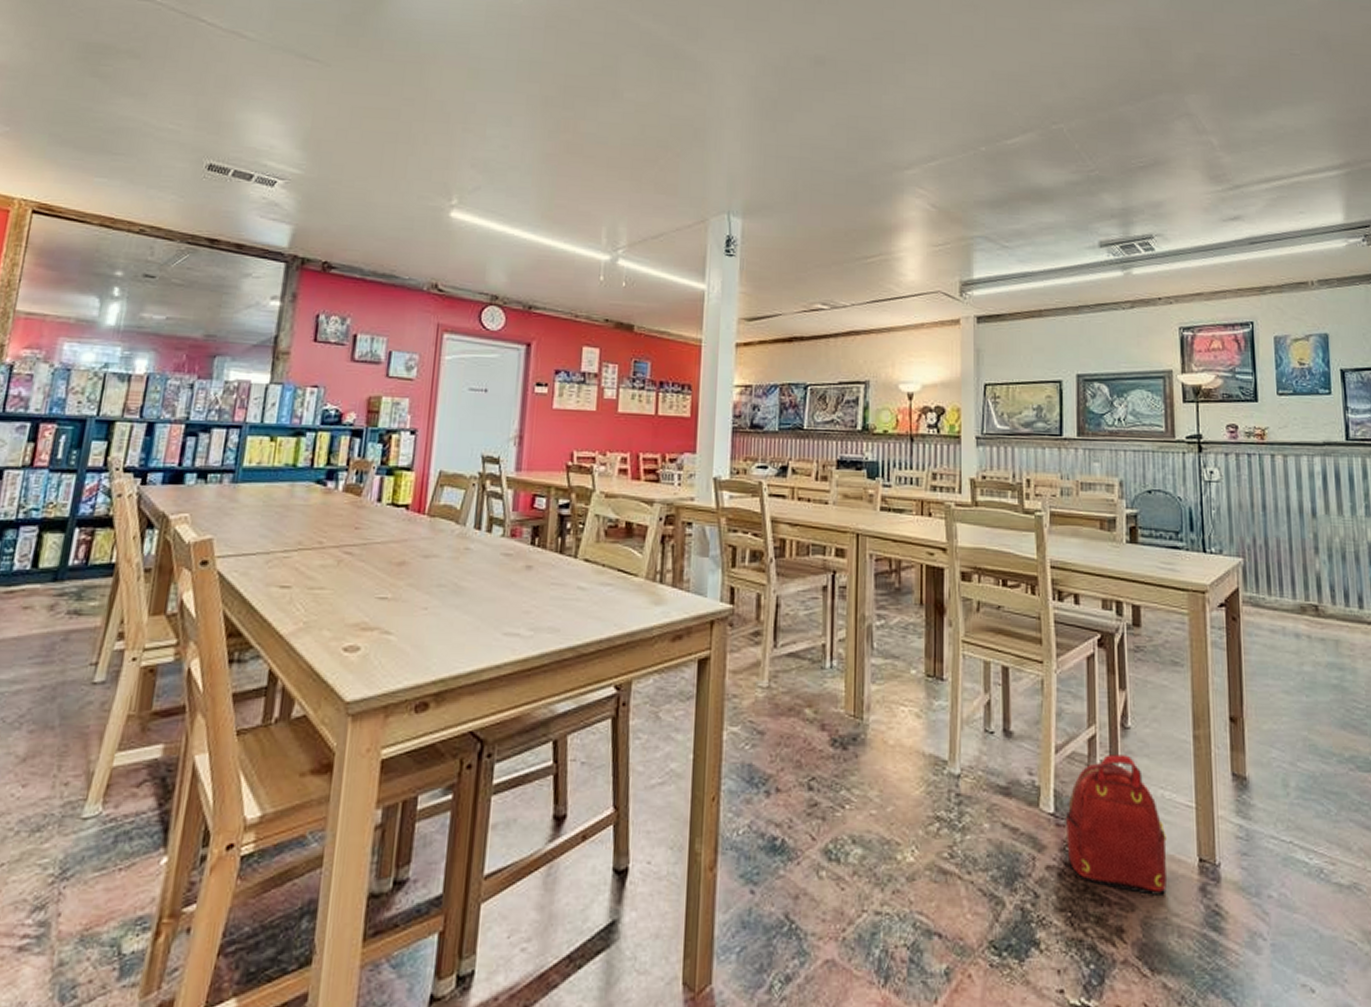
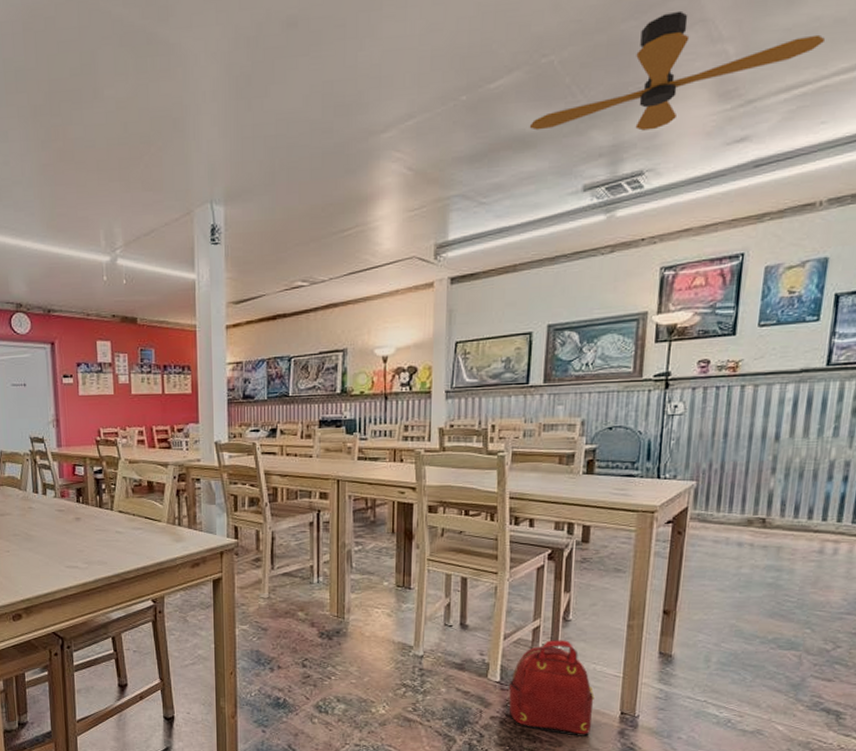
ceiling fan: none [1045,103,1290,200] -> present [529,10,825,131]

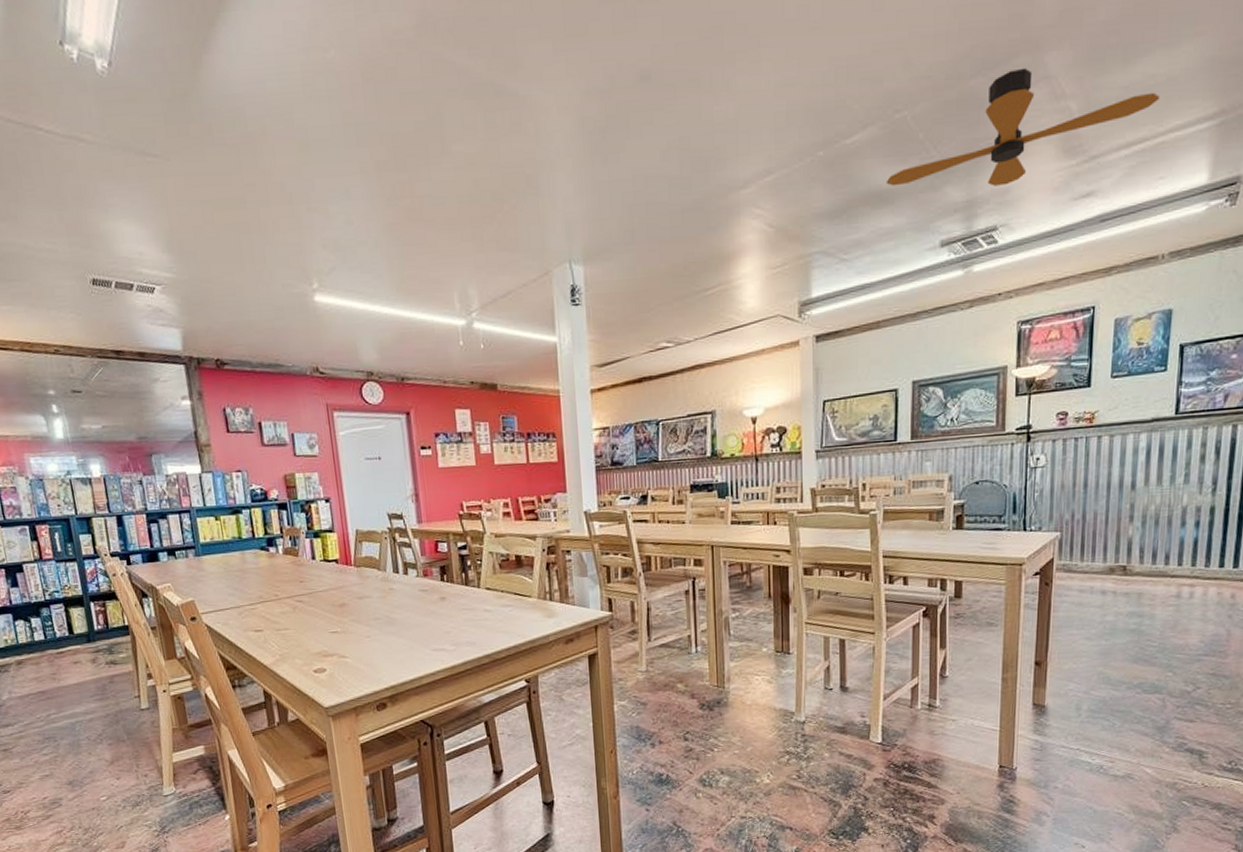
backpack: present [508,640,594,736] -> none [891,697,973,793]

